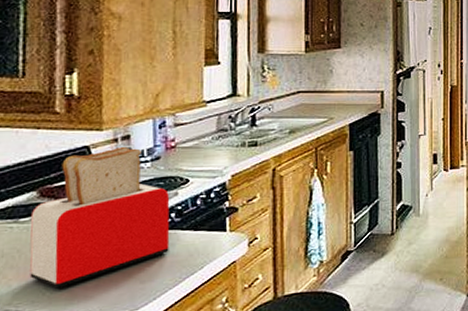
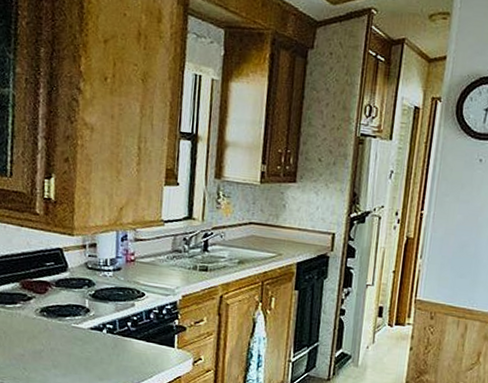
toaster: present [29,147,170,288] -> none [13,253,128,371]

